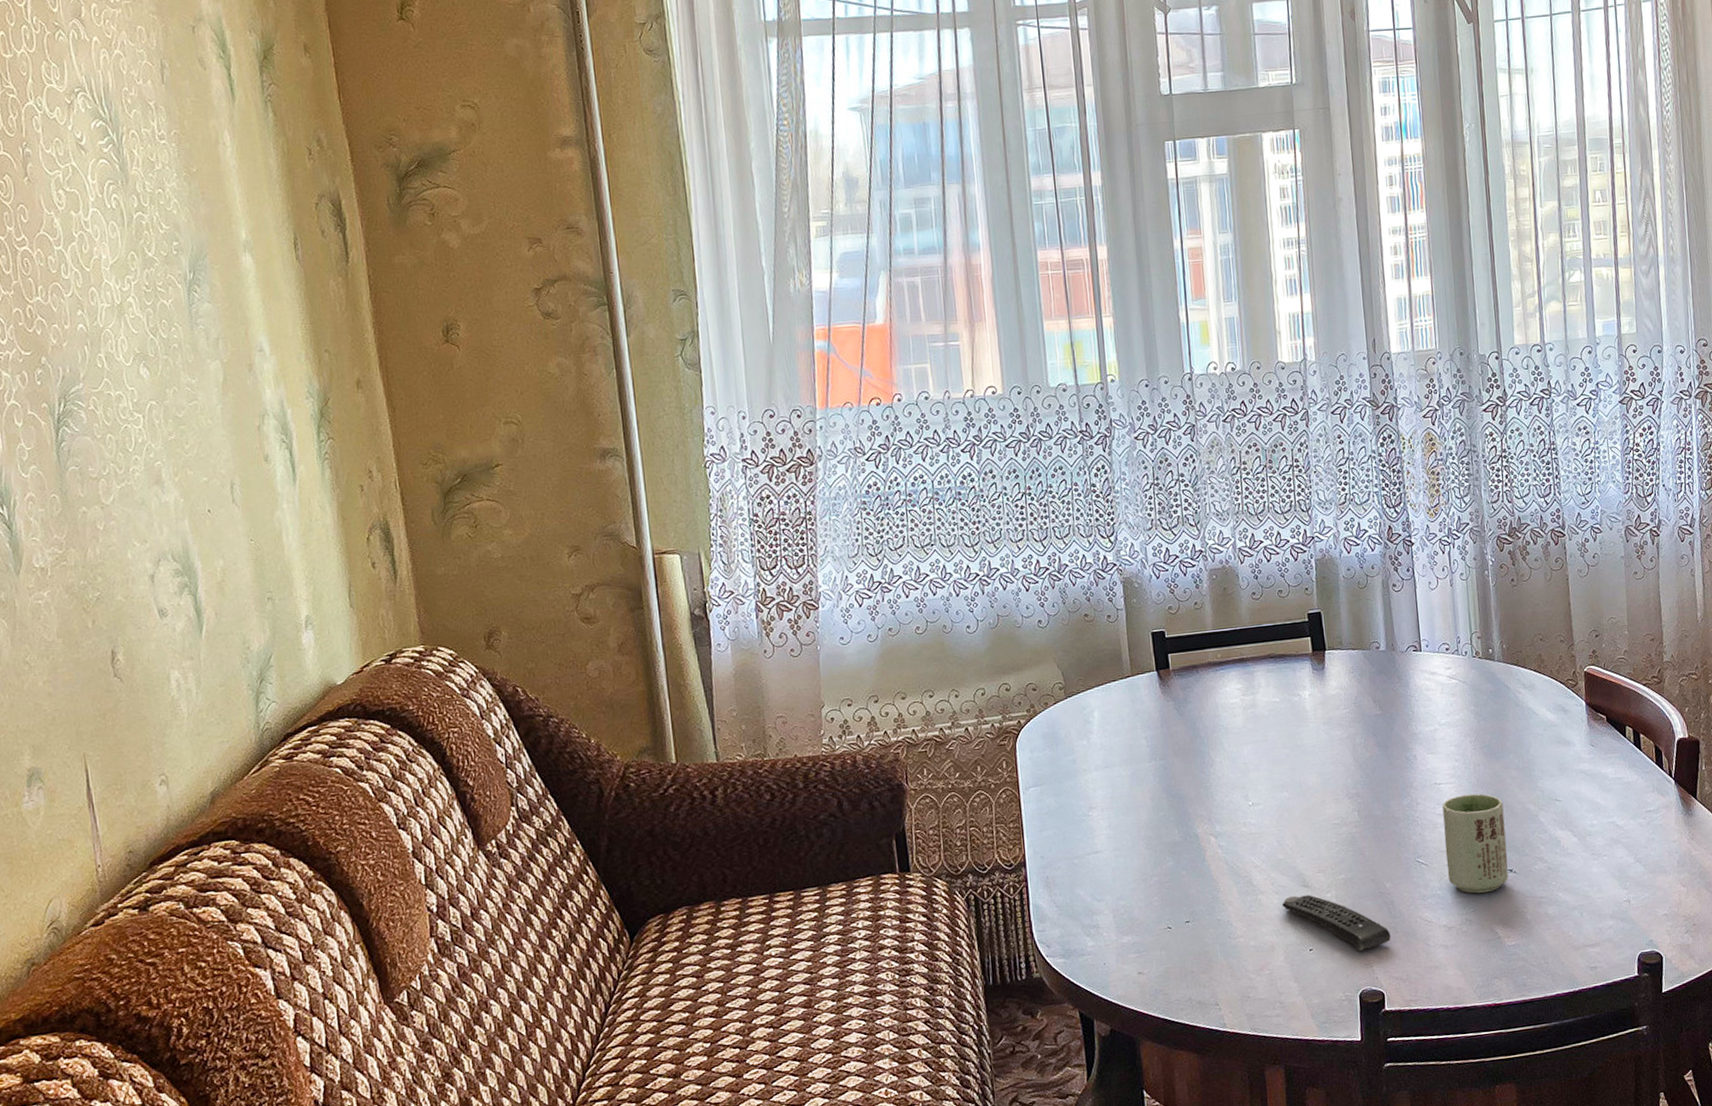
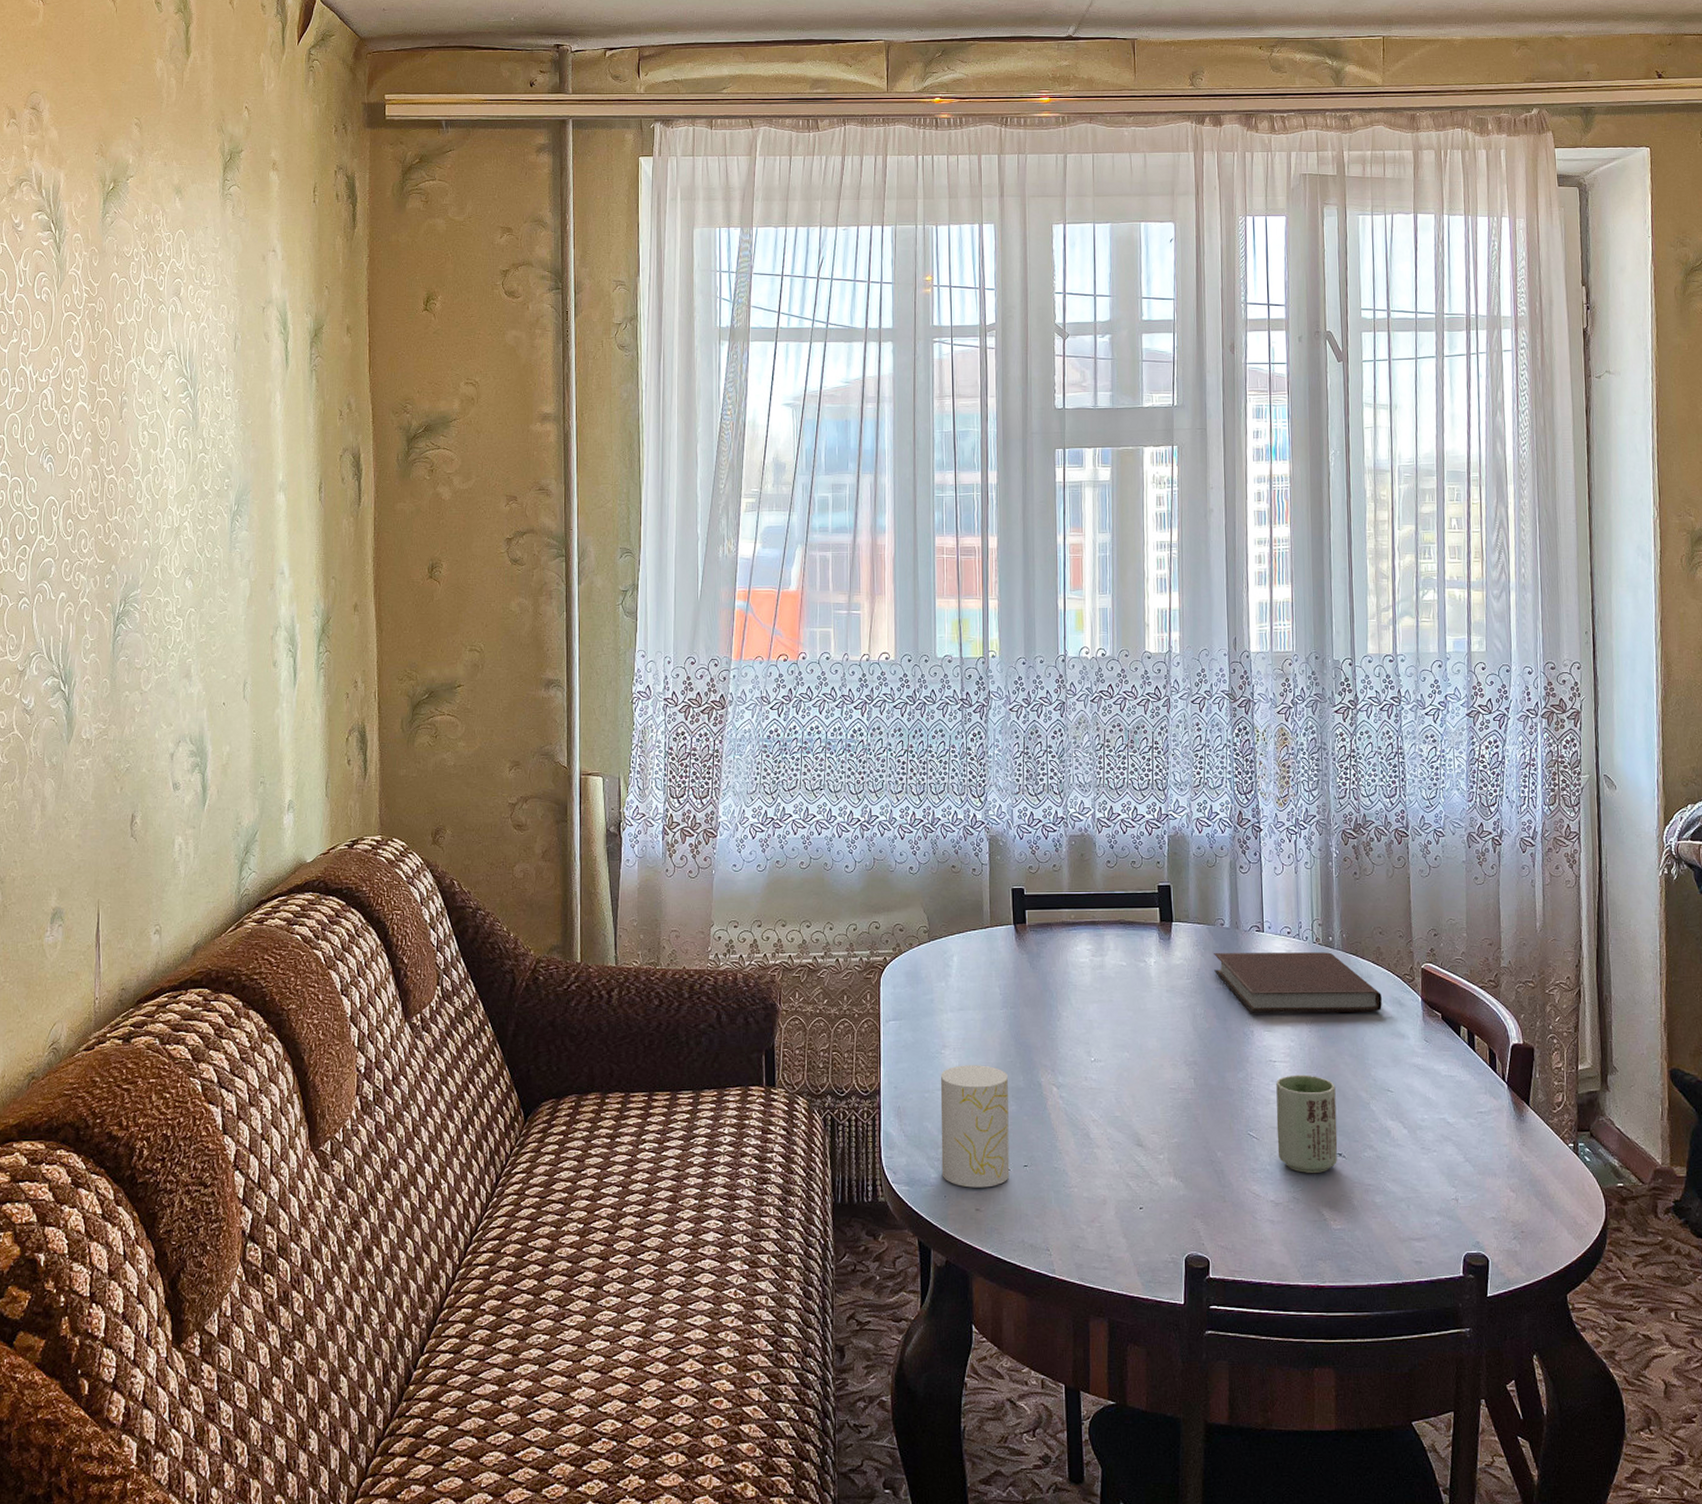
cup: none [1090,822,1172,952] -> present [940,1065,1010,1188]
remote control: present [1282,894,1391,951] -> none [1116,1154,1219,1215]
notebook: none [1371,665,1546,737] -> present [1214,952,1382,1013]

